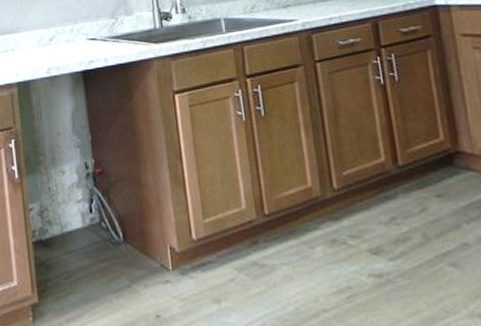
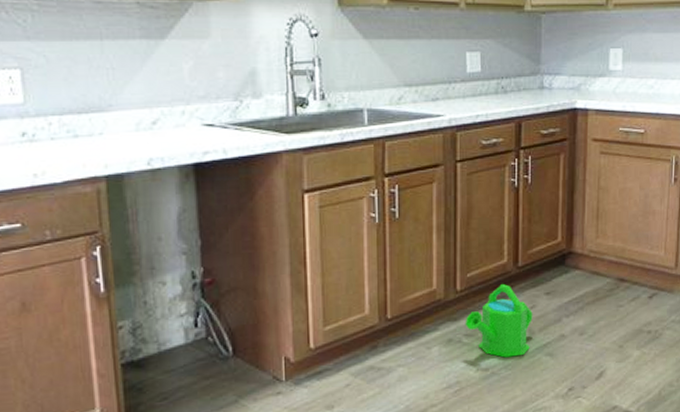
watering can: none [348,184,428,264] -> present [465,284,533,358]

